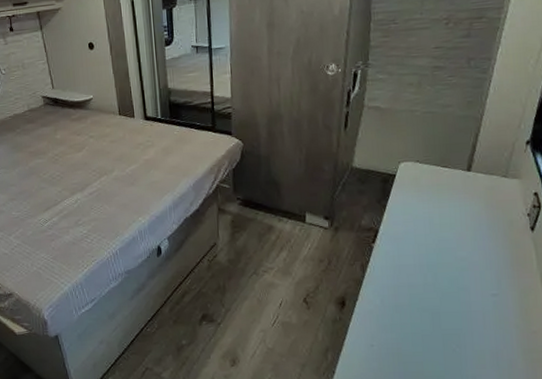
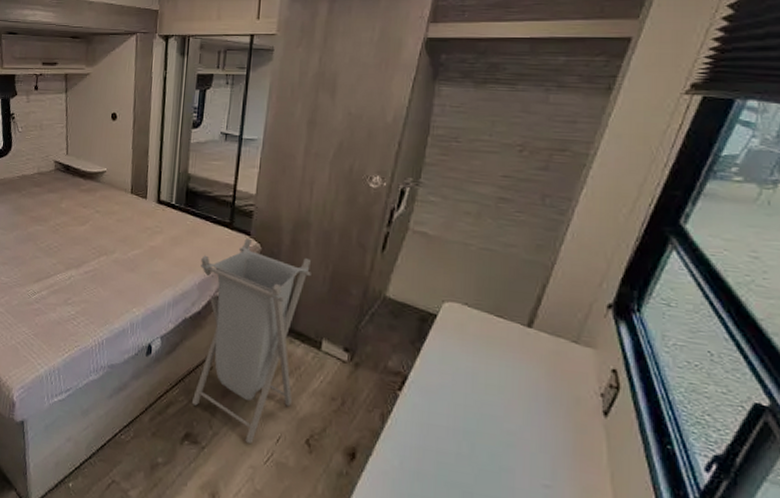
laundry hamper: none [192,137,289,312] -> present [191,238,312,443]

